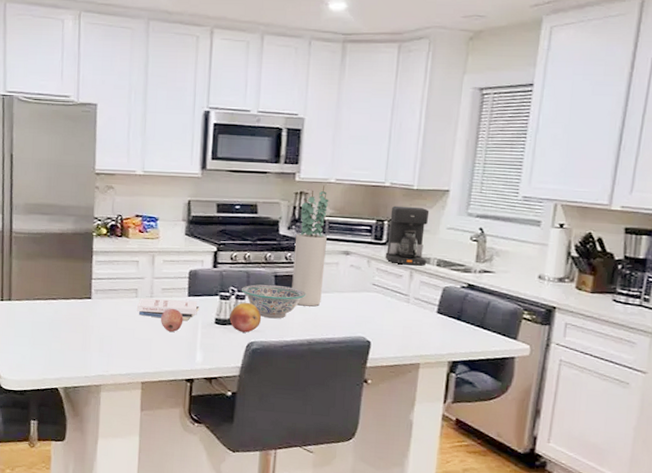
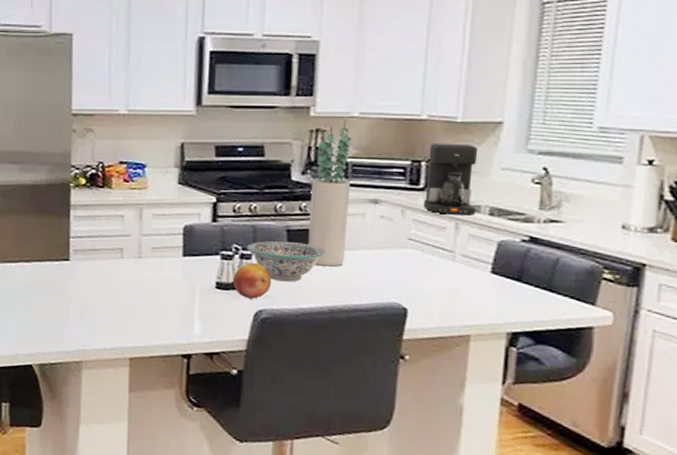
books: present [137,298,200,320] -> none [123,259,197,285]
fruit: present [161,308,184,333] -> none [151,270,178,299]

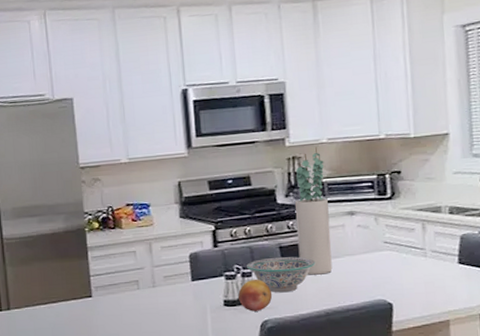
coffee maker: present [423,142,478,216] -> none [390,155,438,218]

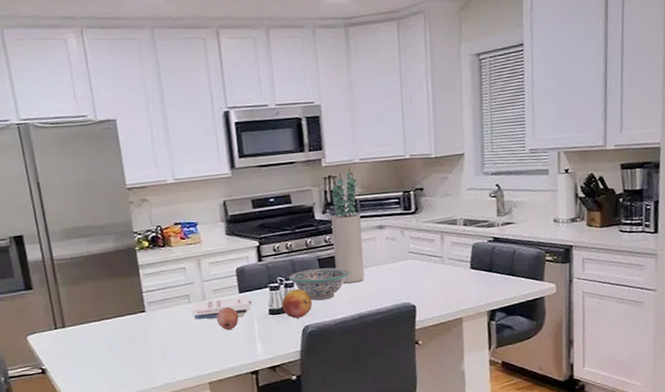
books: none [140,284,206,308] -> present [192,296,253,320]
fruit: none [167,295,191,322] -> present [216,307,239,331]

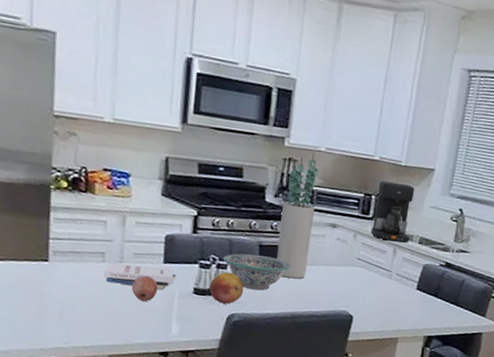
coffee maker: none [414,173,454,231] -> present [371,180,415,243]

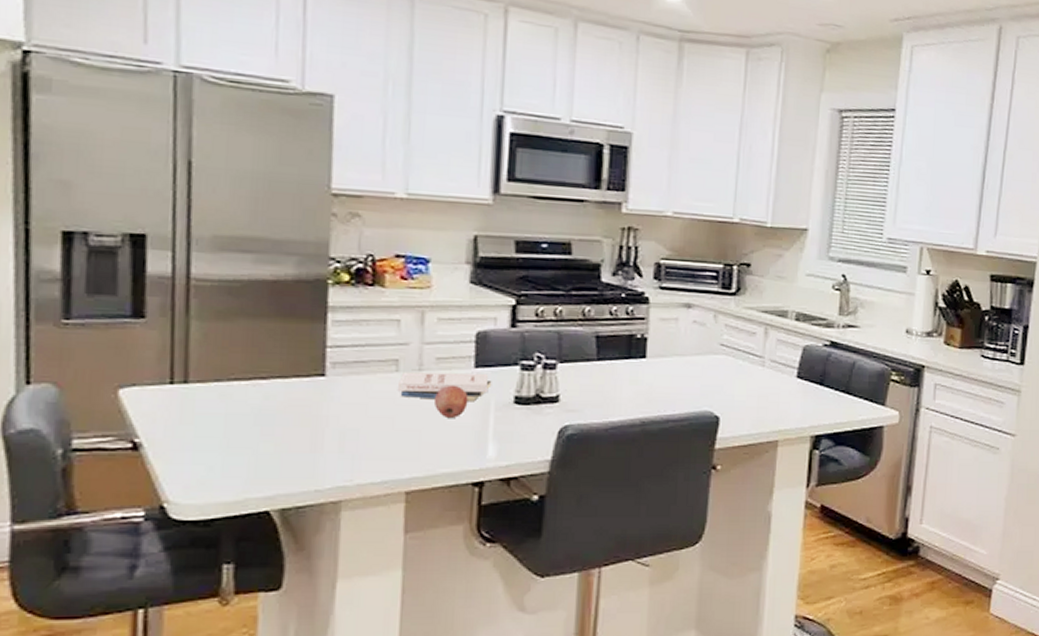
fruit: present [209,271,244,304] -> none [535,372,579,414]
decorative bowl: present [222,253,292,291] -> none [550,348,638,393]
vase: present [276,153,319,279] -> none [618,220,665,375]
coffee maker: present [371,180,415,243] -> none [735,246,786,321]

